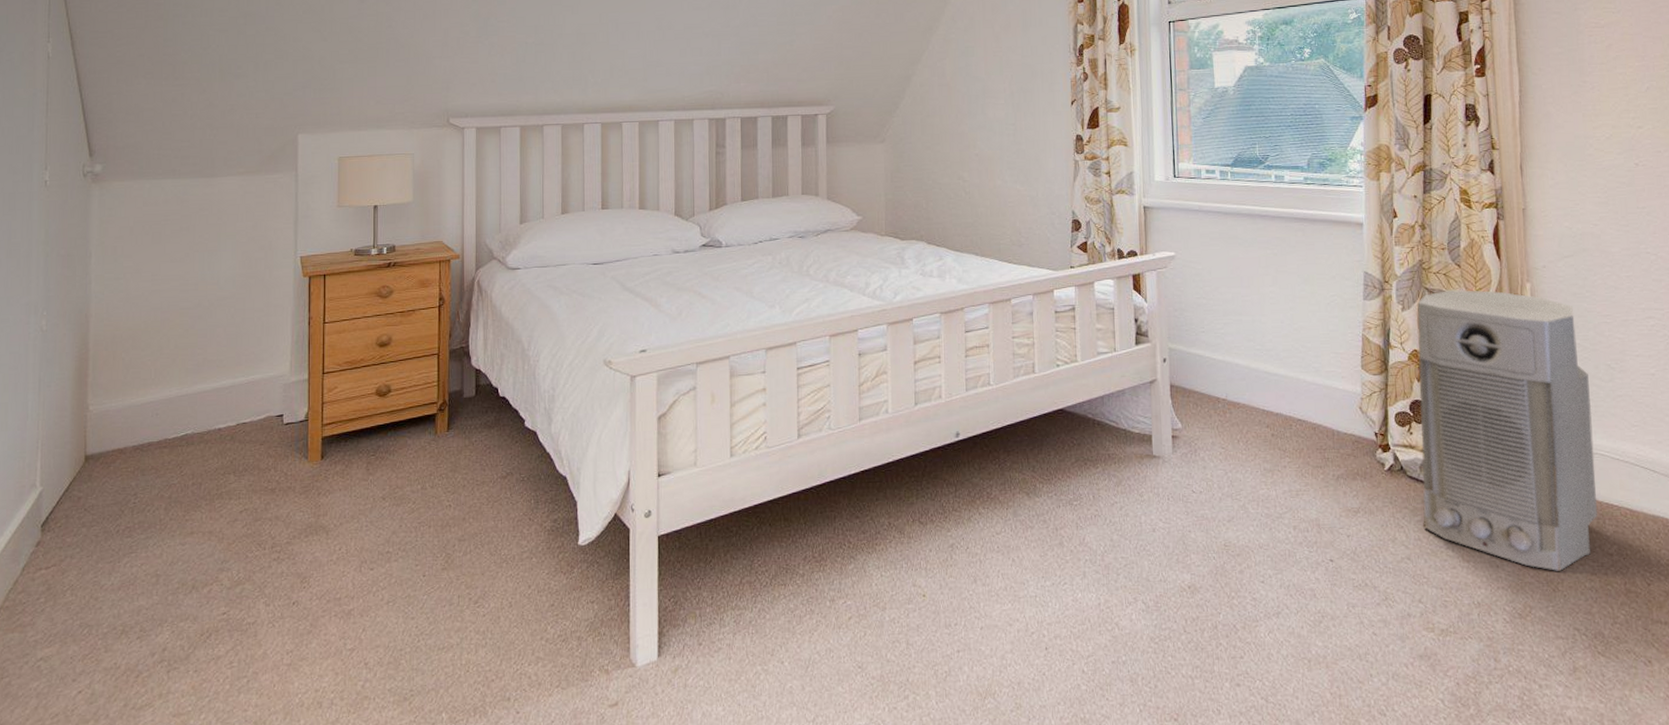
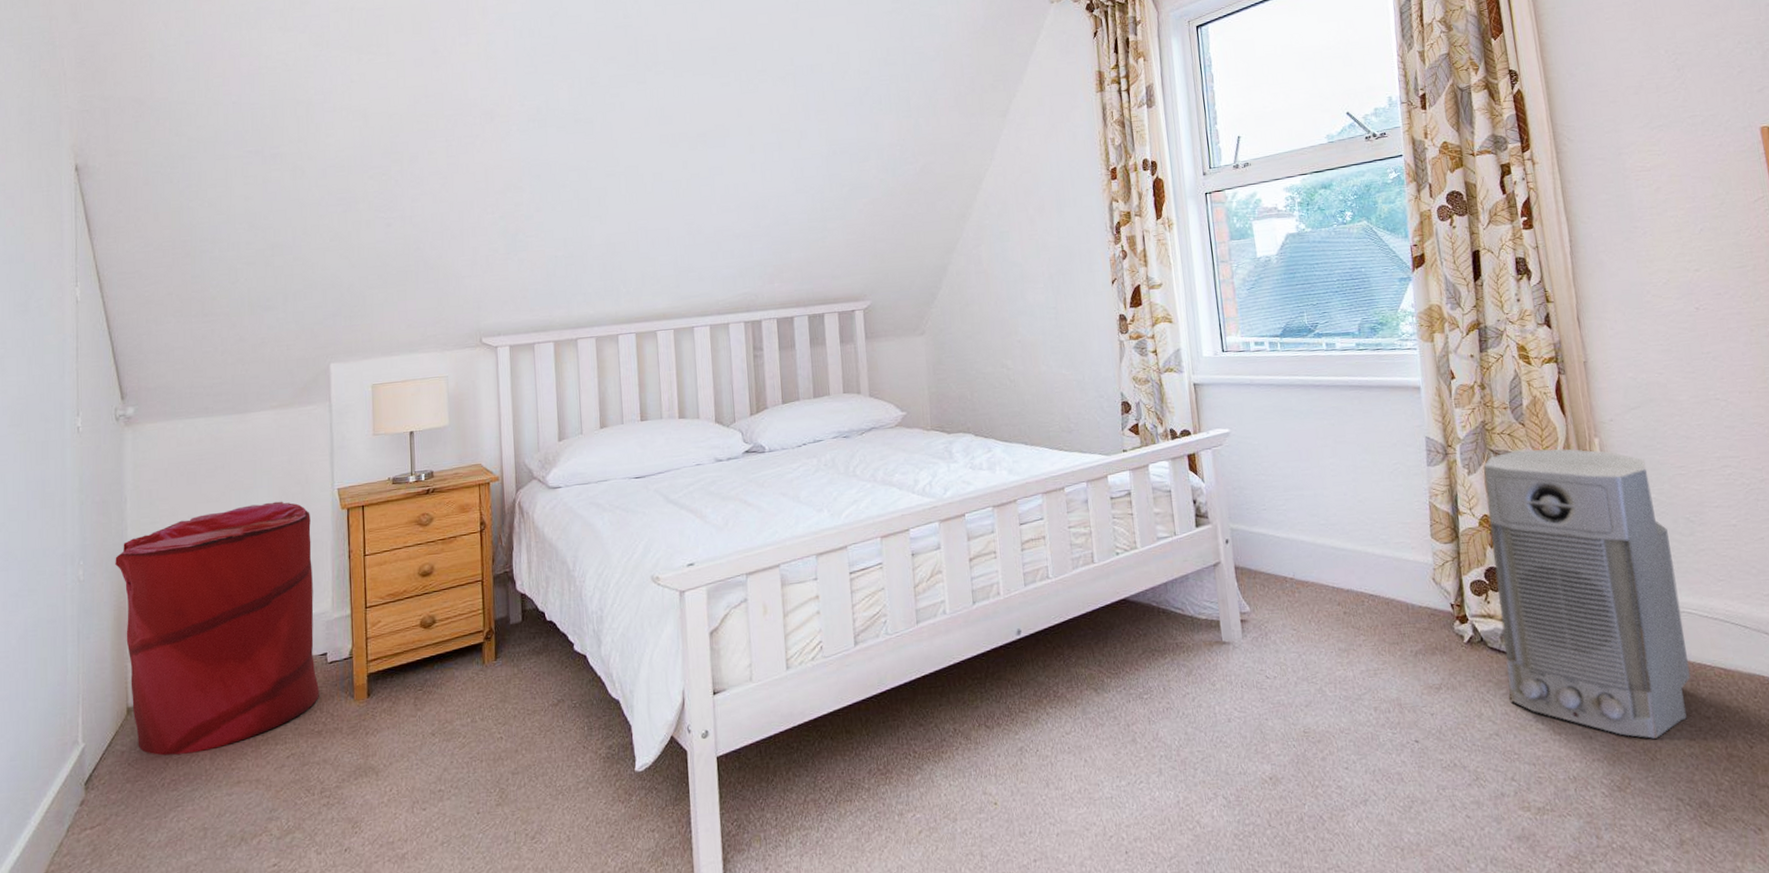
laundry hamper: none [78,265,274,503] -> present [115,501,319,756]

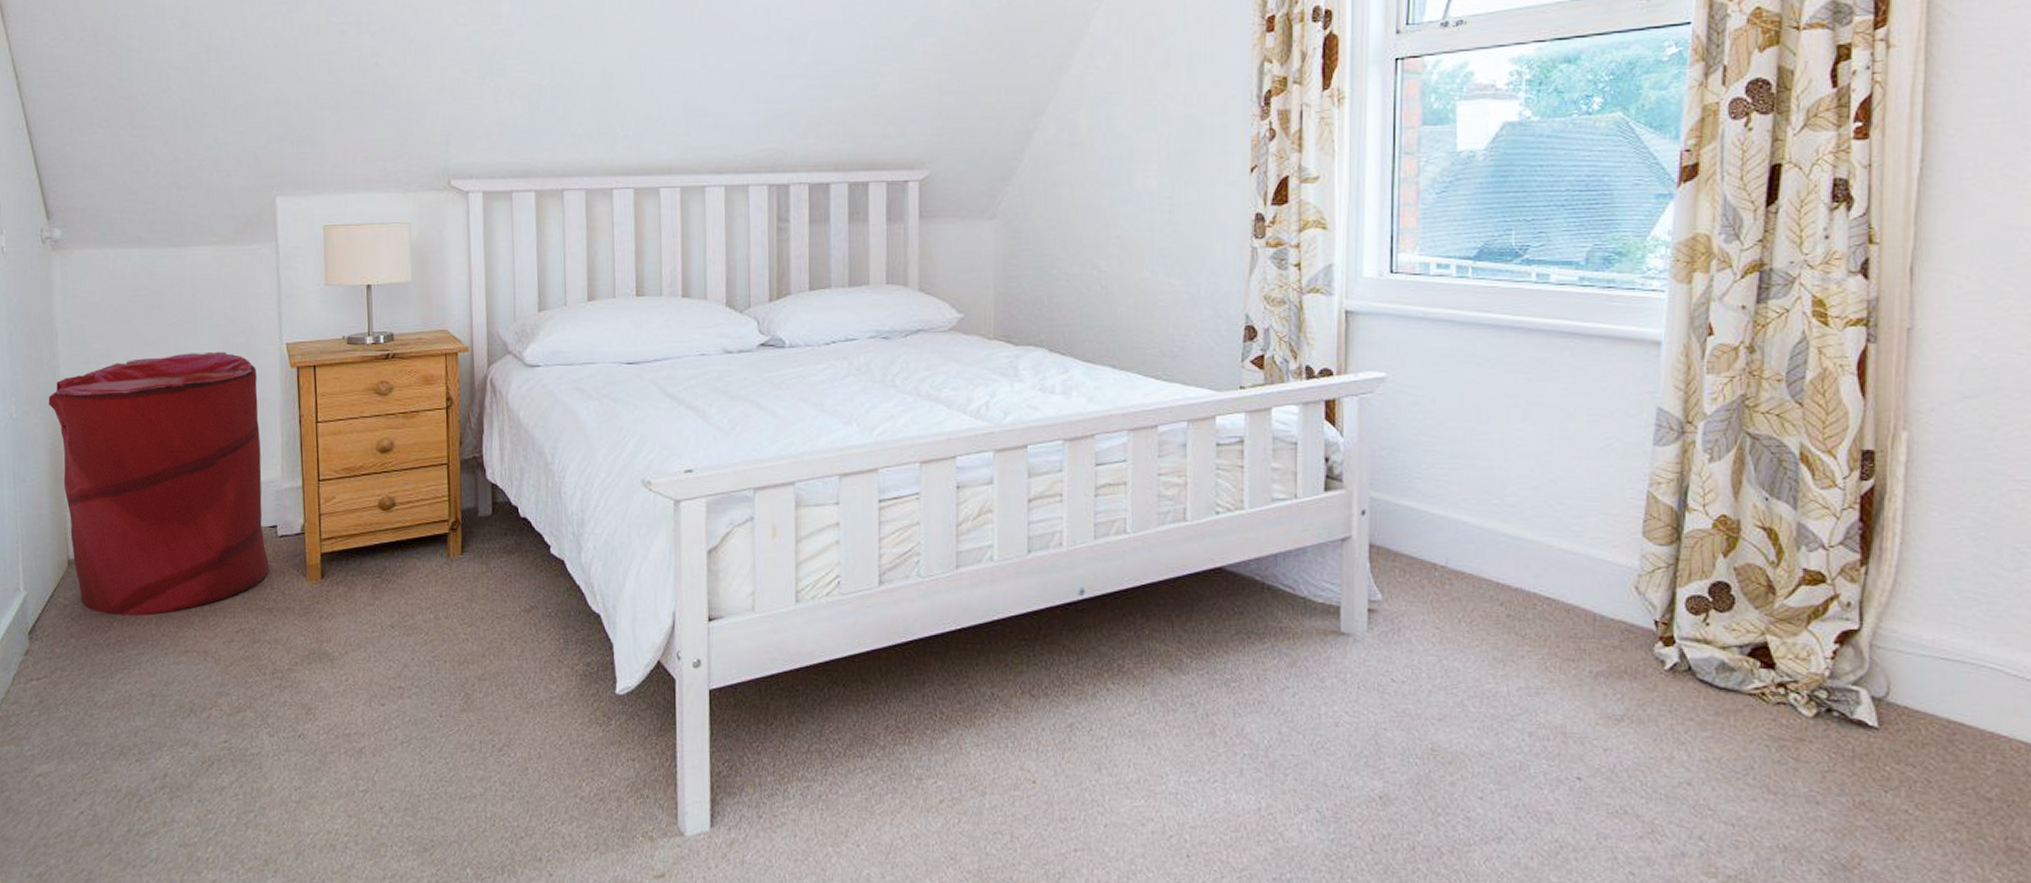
air purifier: present [1483,449,1690,739] -> none [1714,436,1984,815]

